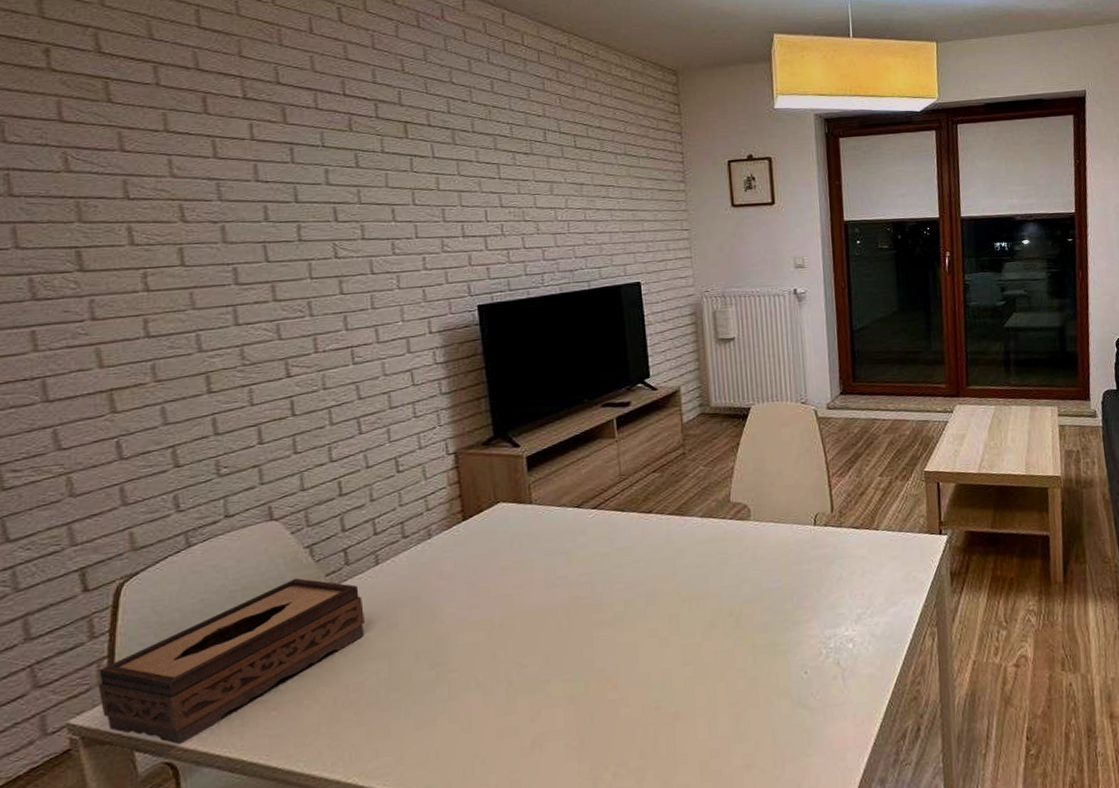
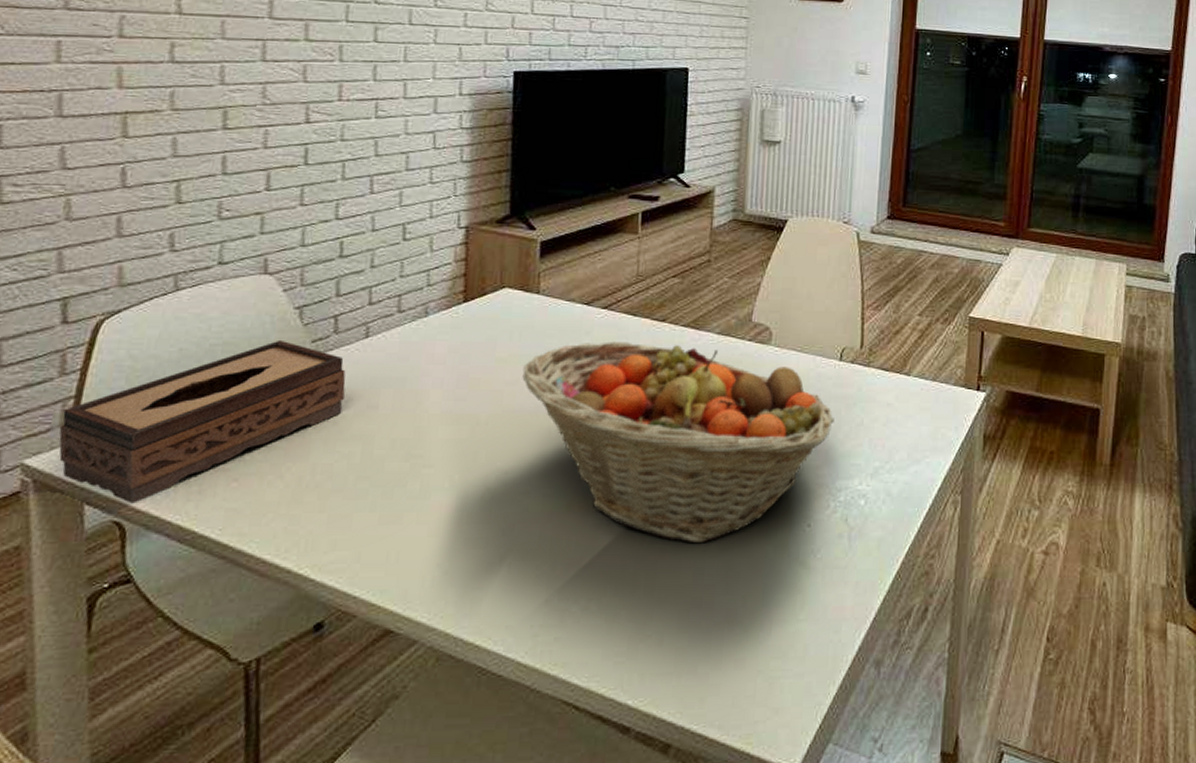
fruit basket: none [527,531,816,704] -> present [522,341,834,544]

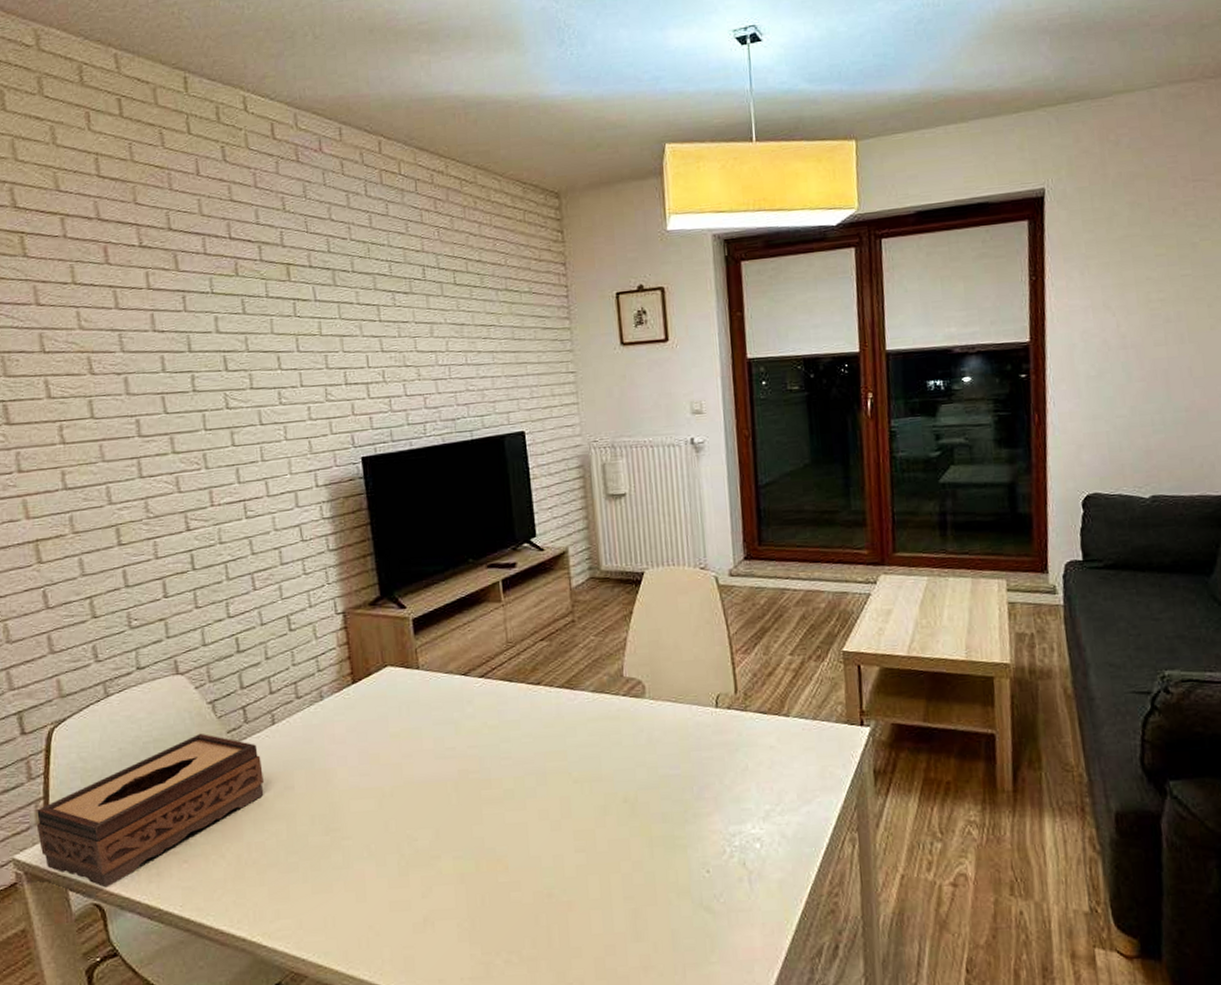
fruit basket: present [522,341,834,544] -> none [416,706,719,895]

